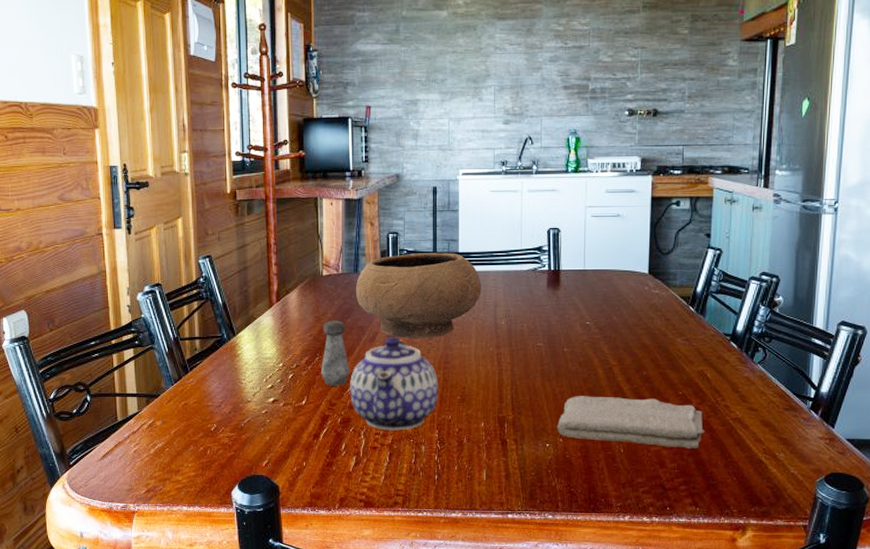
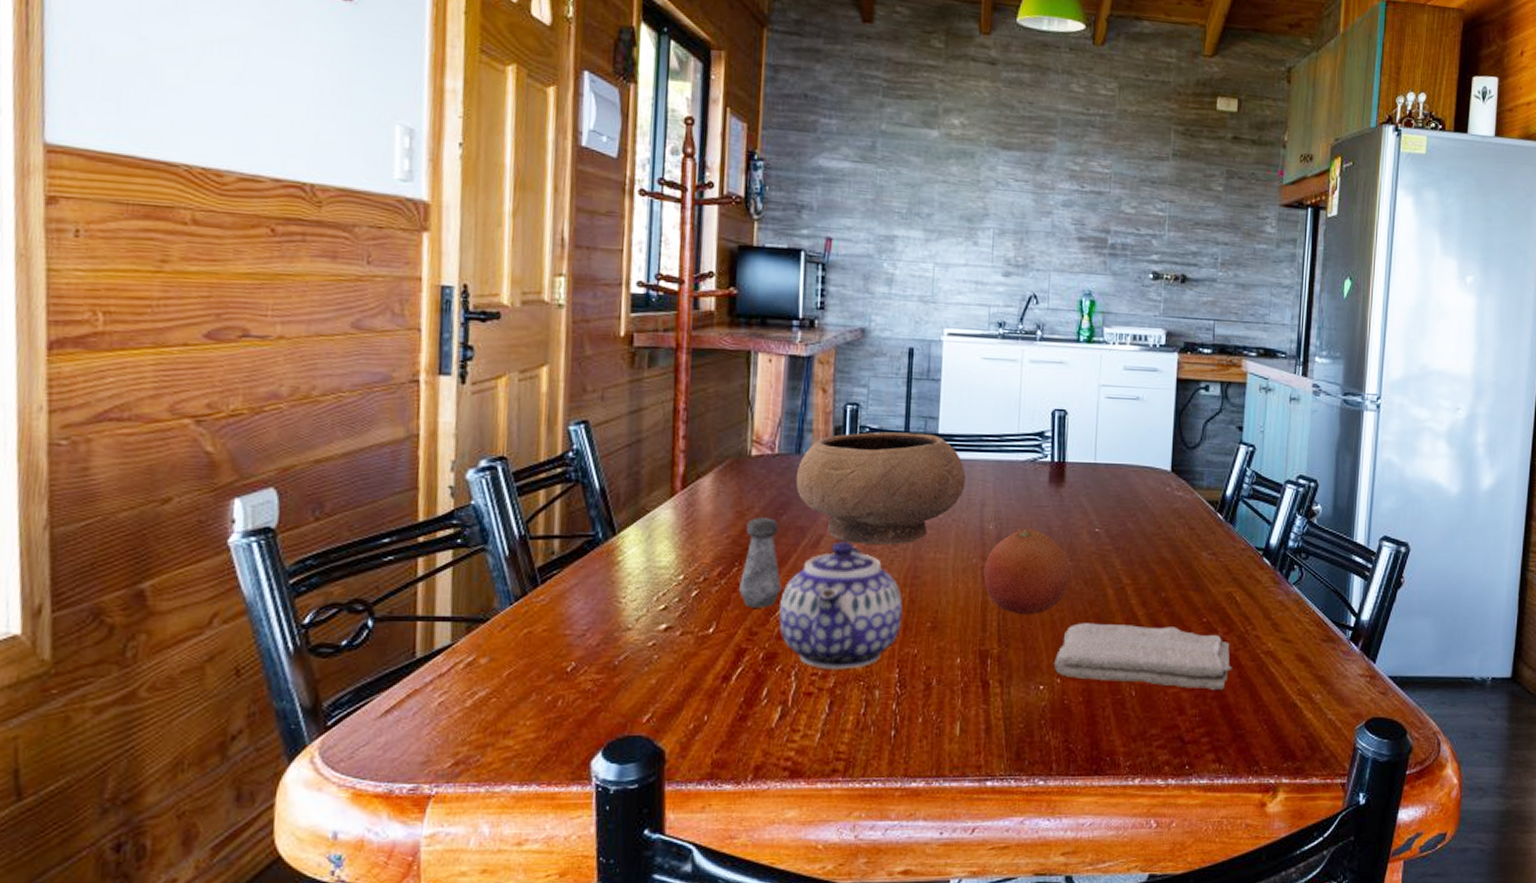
fruit: none [499,323,567,390] -> present [983,528,1071,615]

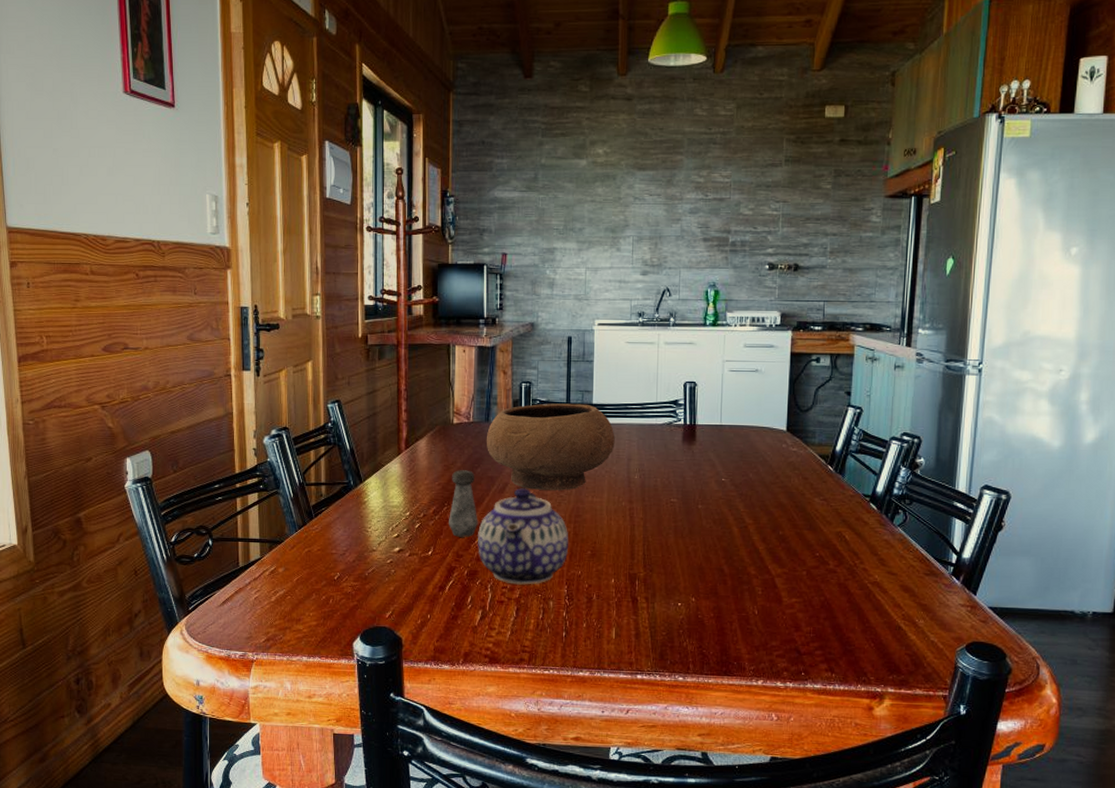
fruit: present [983,528,1071,615] -> none [631,478,702,547]
washcloth: present [1054,623,1232,691] -> none [690,554,842,613]

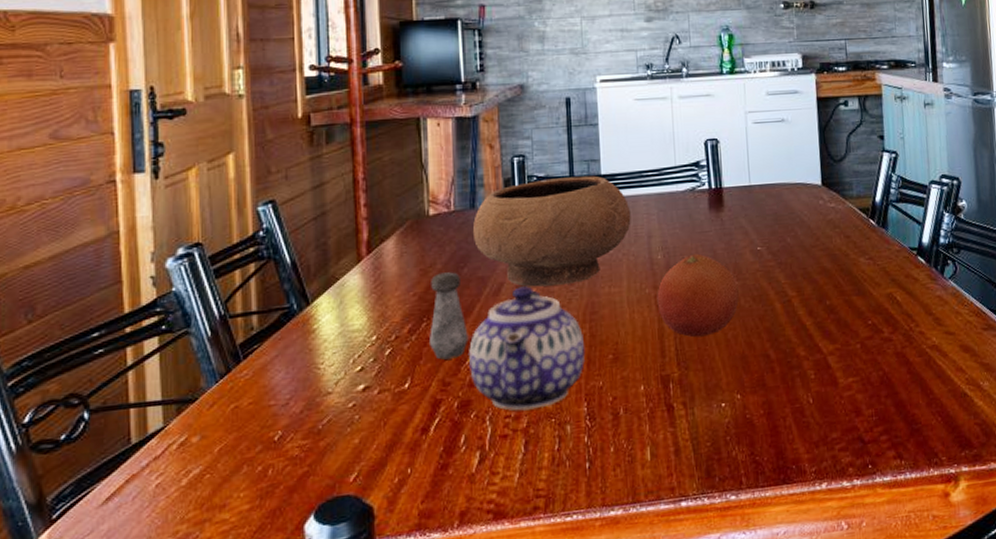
fruit: none [631,478,702,547] -> present [657,253,739,338]

